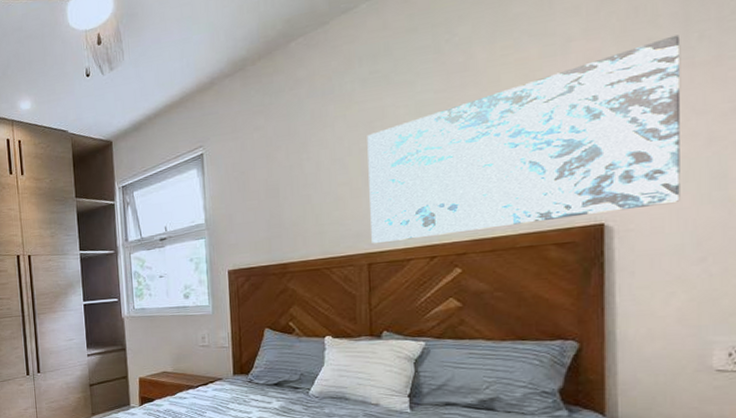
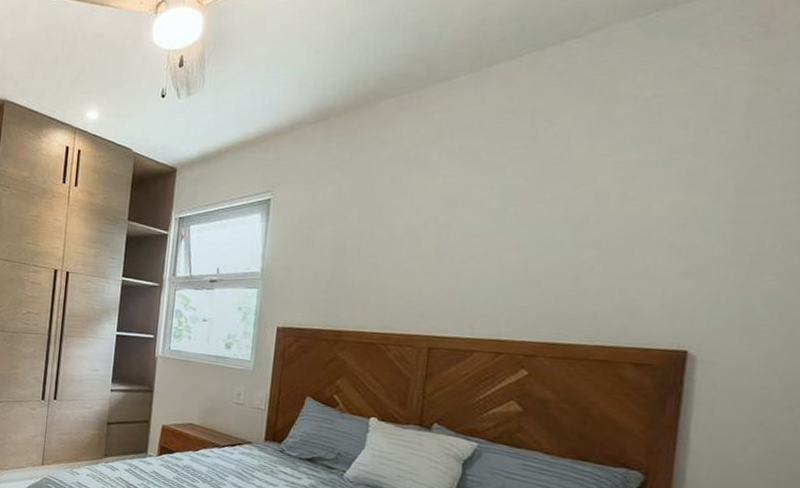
wall art: present [367,34,681,244] -> none [436,167,792,343]

